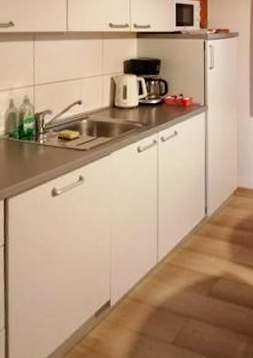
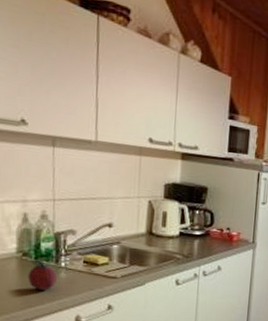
fruit: none [12,138,36,167] -> present [27,258,57,290]

